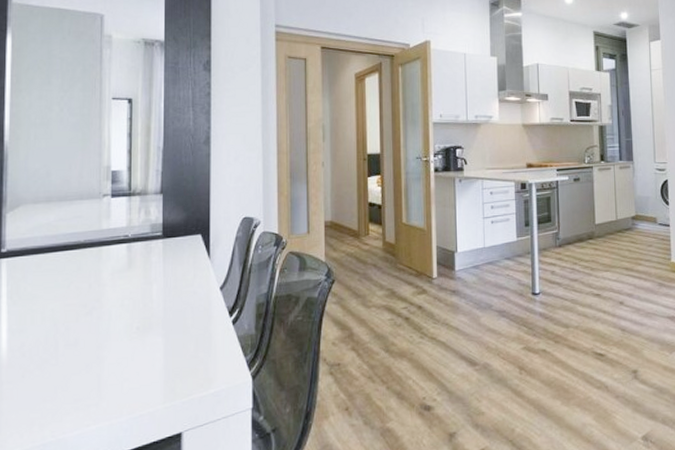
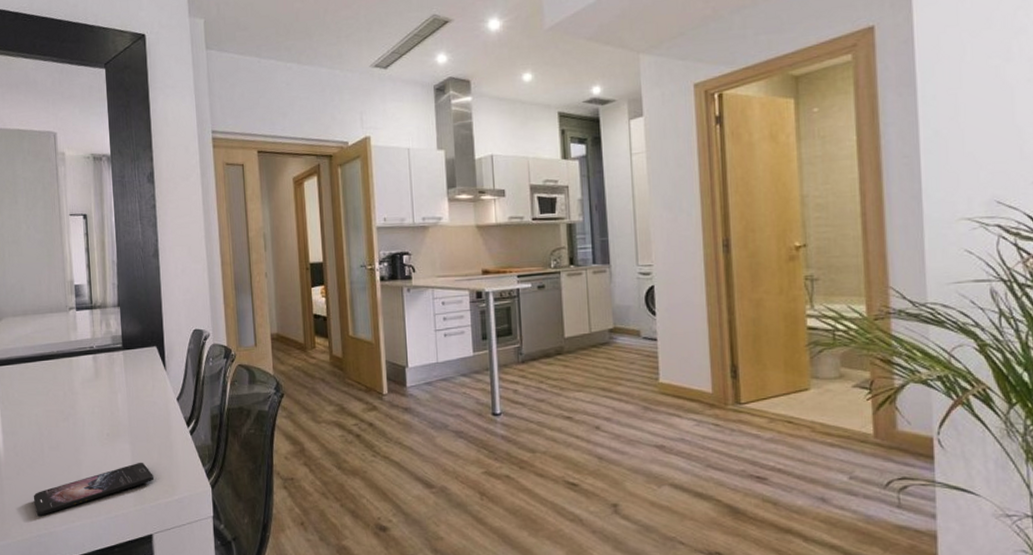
smartphone: none [40,355,189,423] -> present [33,462,155,517]

